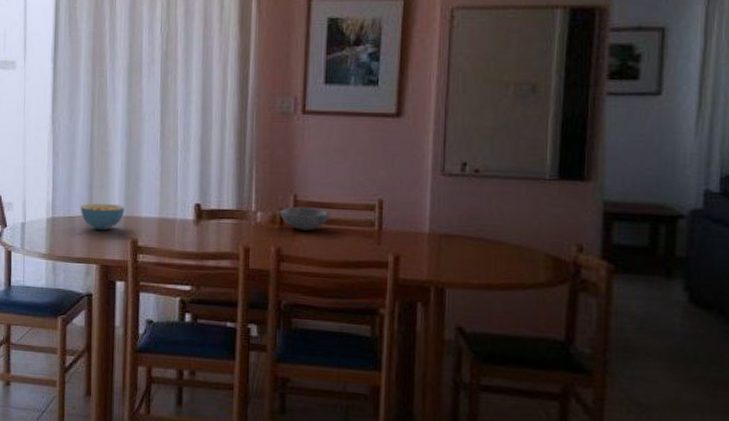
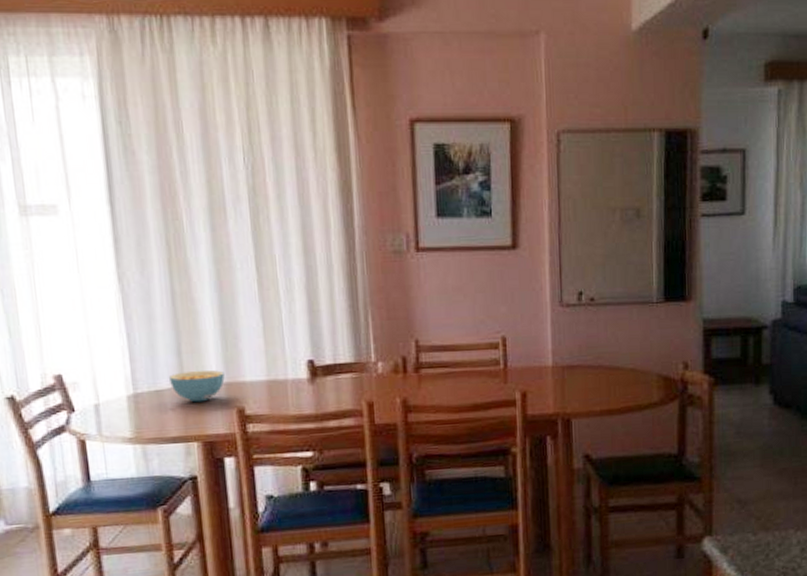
bowl: present [279,206,330,231] -> none [401,351,454,377]

